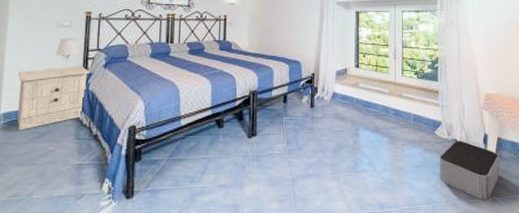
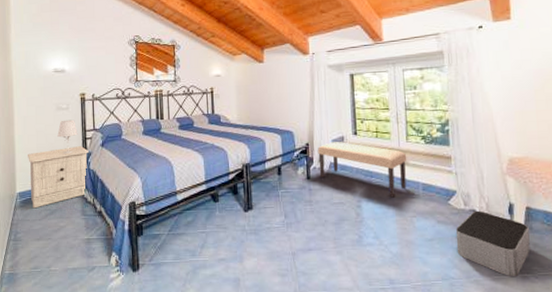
bench: none [322,73,402,127] -> present [318,142,407,198]

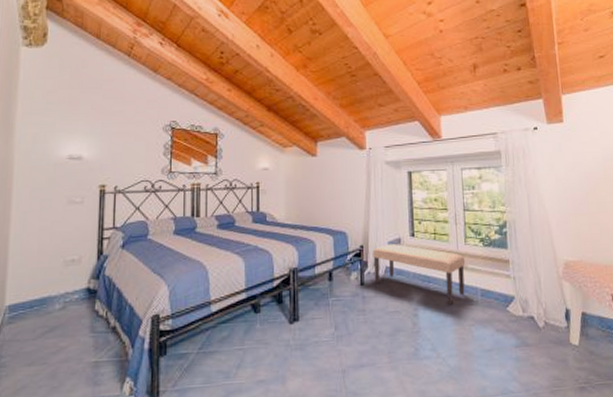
nightstand: present [28,146,89,209] -> none [24,248,105,325]
table lamp: present [57,119,78,154] -> none [66,215,93,257]
storage bin: present [456,210,530,277] -> none [514,317,587,389]

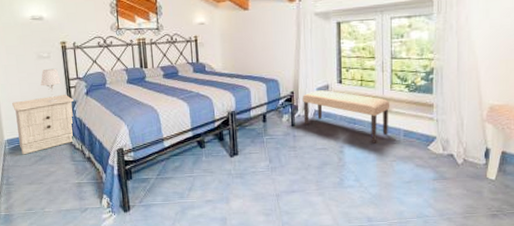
nightstand: none [24,248,105,325] -> present [12,95,75,155]
table lamp: none [66,215,93,257] -> present [40,68,61,103]

